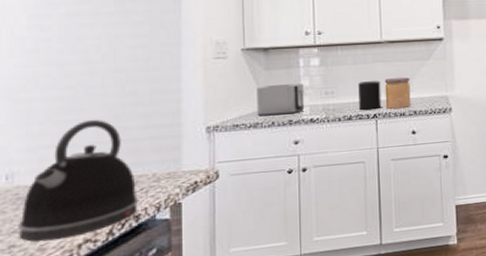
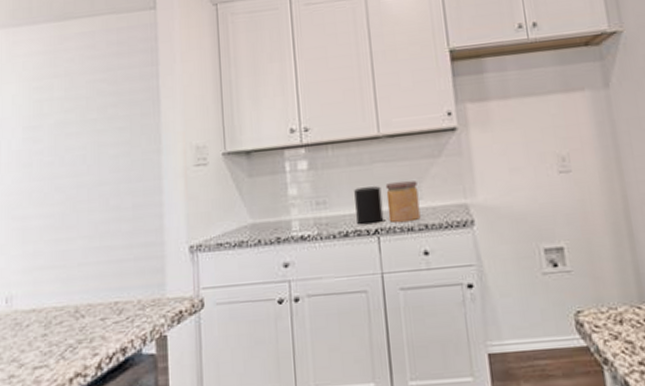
kettle: present [18,119,139,241] -> none [16,237,125,372]
toaster: present [256,83,305,117] -> none [240,192,294,234]

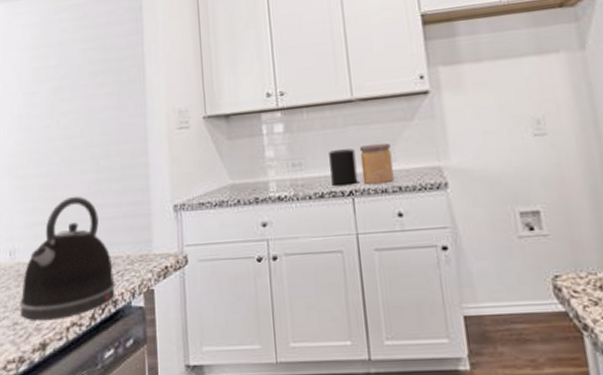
kettle: none [16,237,125,372] -> present [19,196,116,320]

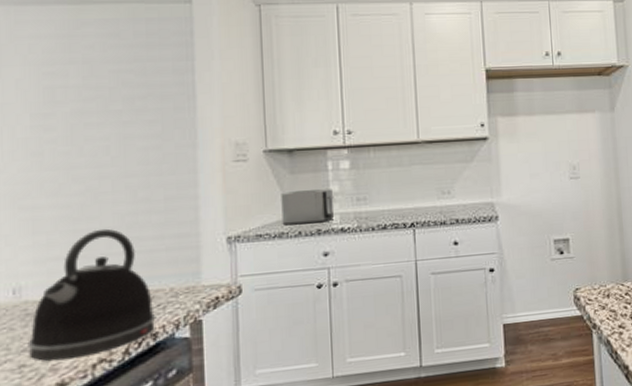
toaster: none [220,154,271,194] -> present [281,189,335,226]
pen holder: present [329,148,358,187] -> none [393,185,420,219]
jar: present [359,142,394,185] -> none [422,181,453,218]

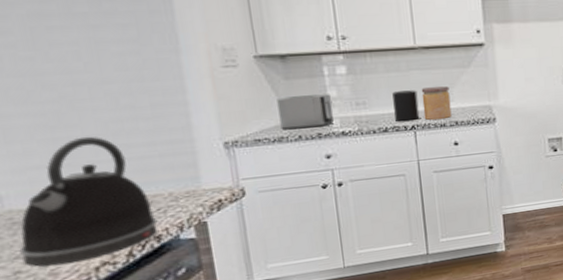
pen holder: none [393,185,420,219] -> present [392,90,420,122]
jar: none [422,181,453,218] -> present [421,85,452,121]

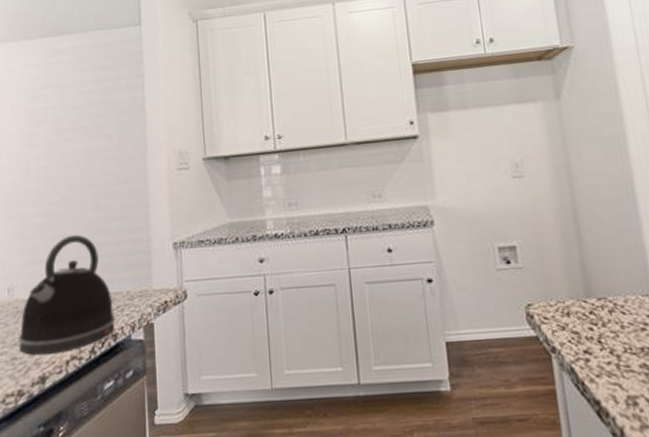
toaster: present [277,94,335,130] -> none [219,194,269,232]
pen holder: present [392,90,420,122] -> none [324,189,351,225]
jar: present [421,85,452,121] -> none [352,183,385,223]

